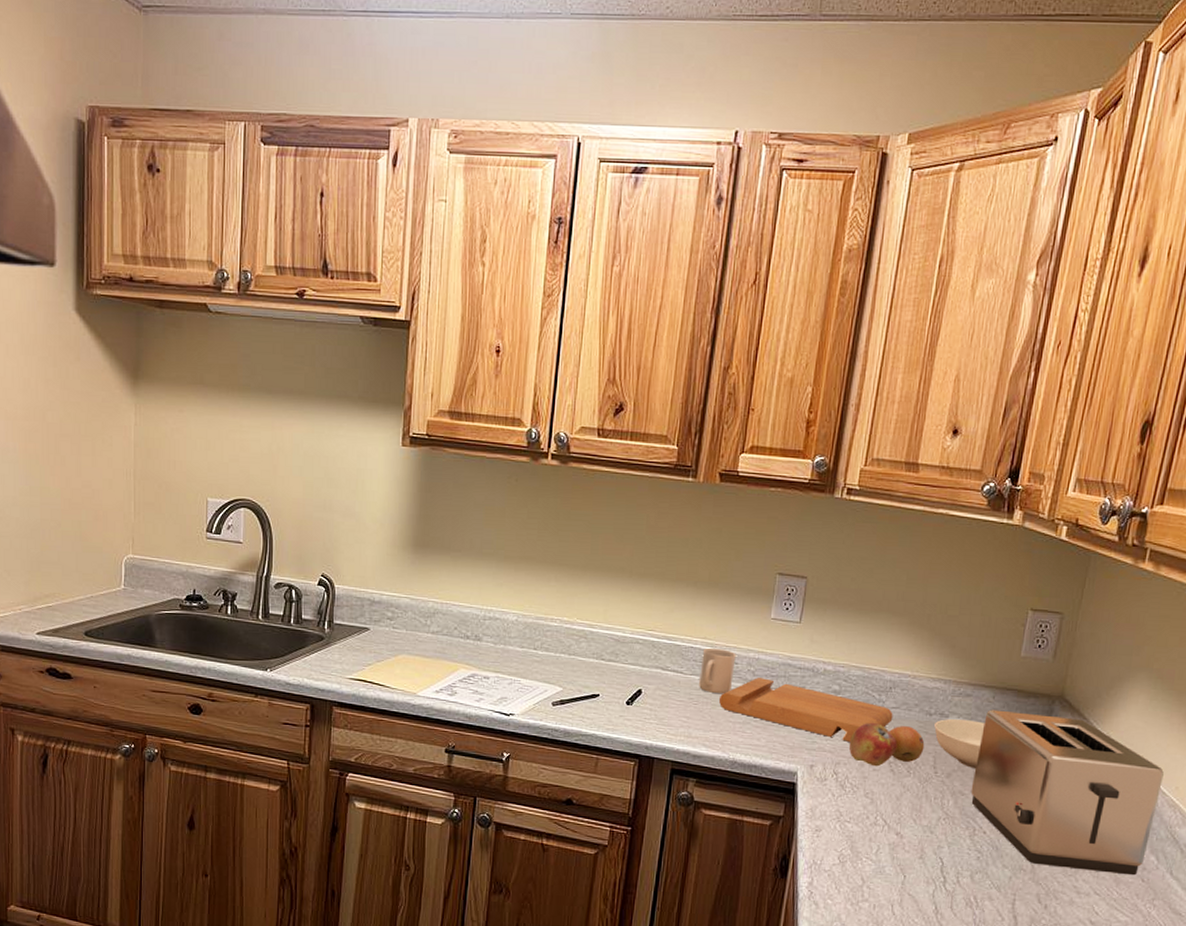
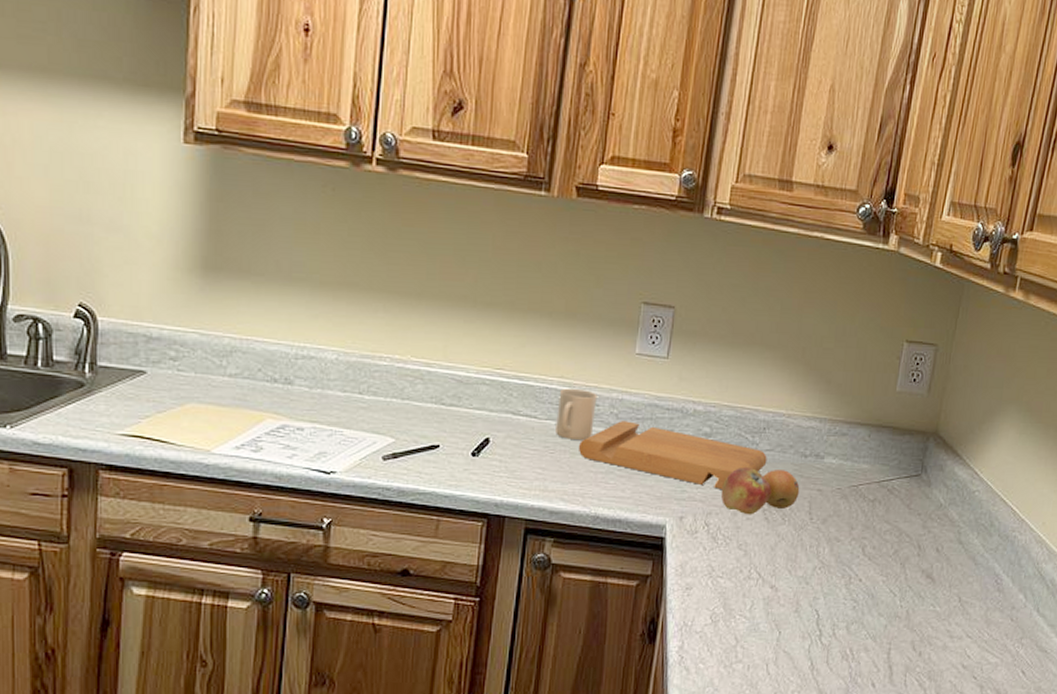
bowl: present [934,719,986,769] -> none [809,461,861,513]
toaster: present [971,709,1164,876] -> none [846,449,1032,616]

